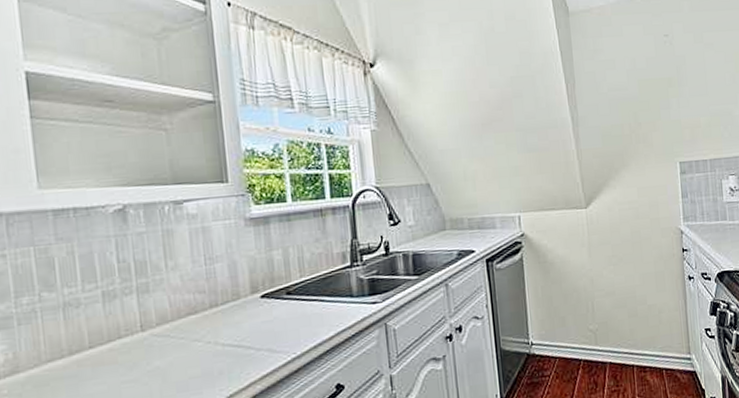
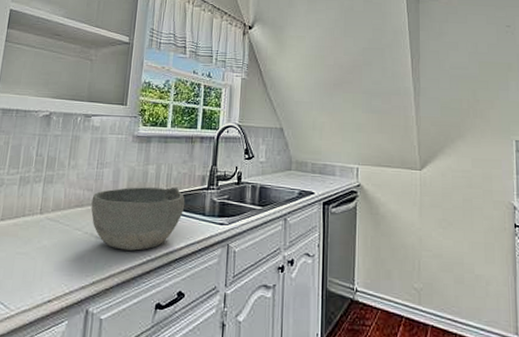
bowl: none [207,271,327,353] -> present [91,187,185,251]

